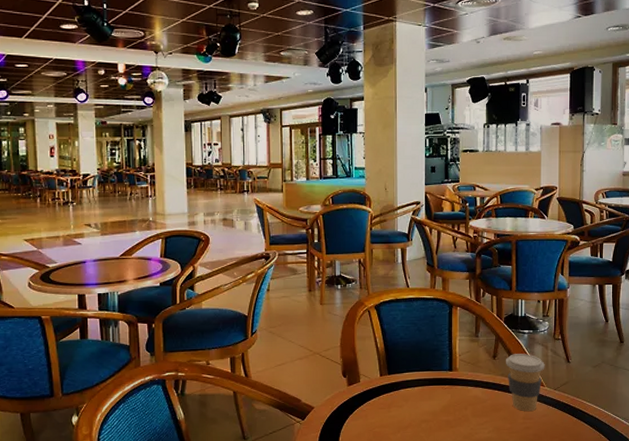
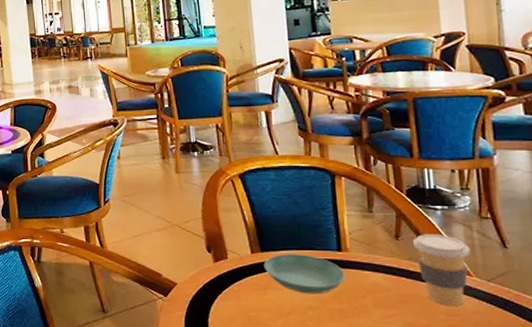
saucer: none [389,375,453,409] -> present [263,254,345,295]

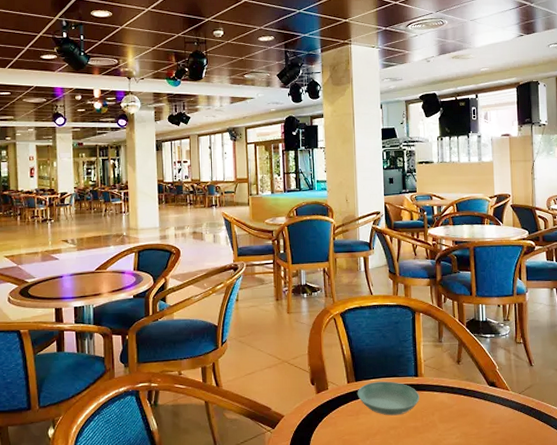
coffee cup: present [413,234,471,306] -> none [470,358,509,416]

